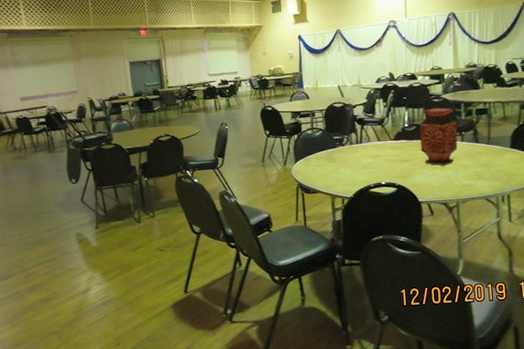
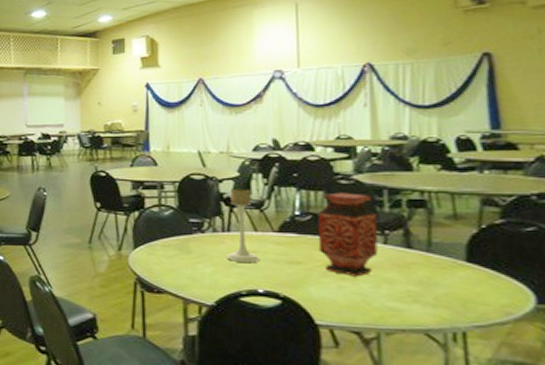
candle holder: none [359,111,383,164] -> present [226,189,260,262]

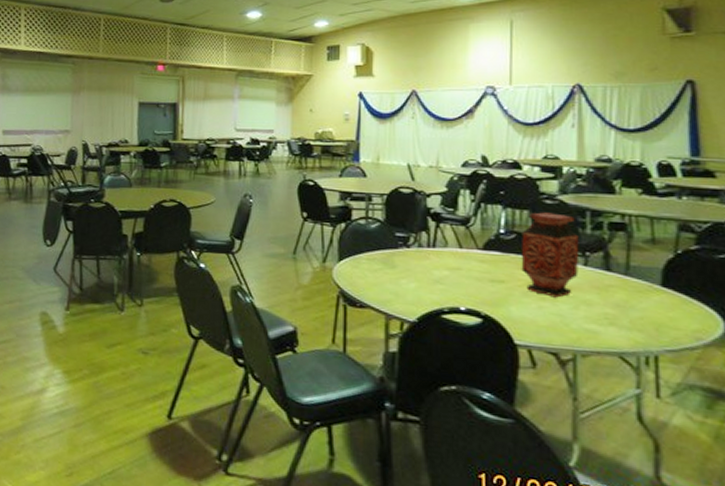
candle holder: present [226,189,260,262] -> none [430,204,464,280]

